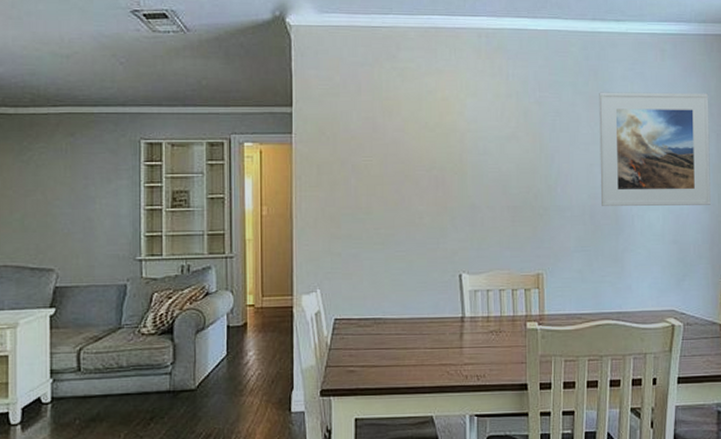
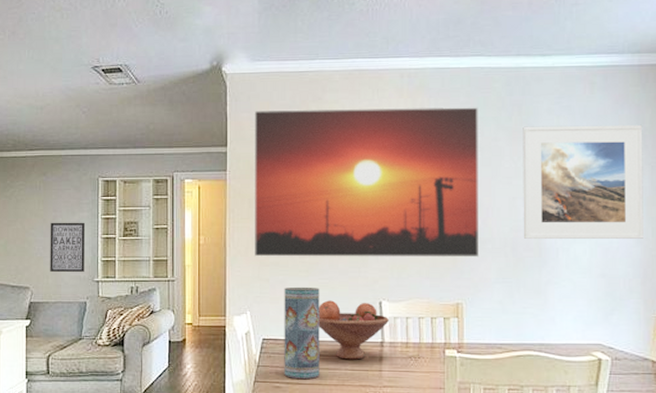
wall art: none [80,191,125,251] -> present [50,222,86,273]
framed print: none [322,67,559,229] -> present [254,107,480,258]
vase: none [358,260,397,361] -> present [284,286,320,379]
fruit bowl: none [395,274,469,338] -> present [319,300,389,360]

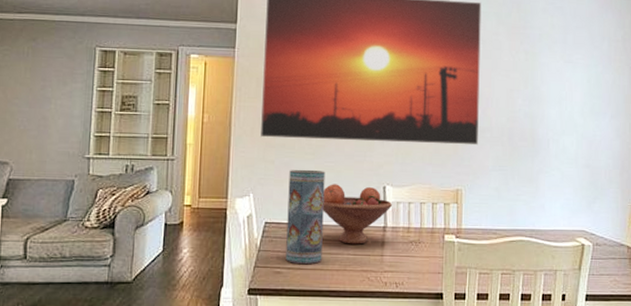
wall art: present [50,222,86,273] -> none [34,92,79,148]
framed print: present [523,124,643,239] -> none [519,23,623,133]

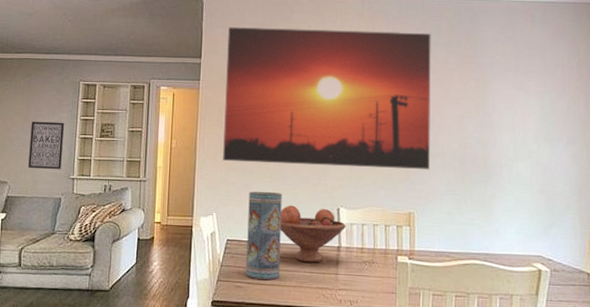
wall art: none [34,92,79,148] -> present [28,121,65,170]

